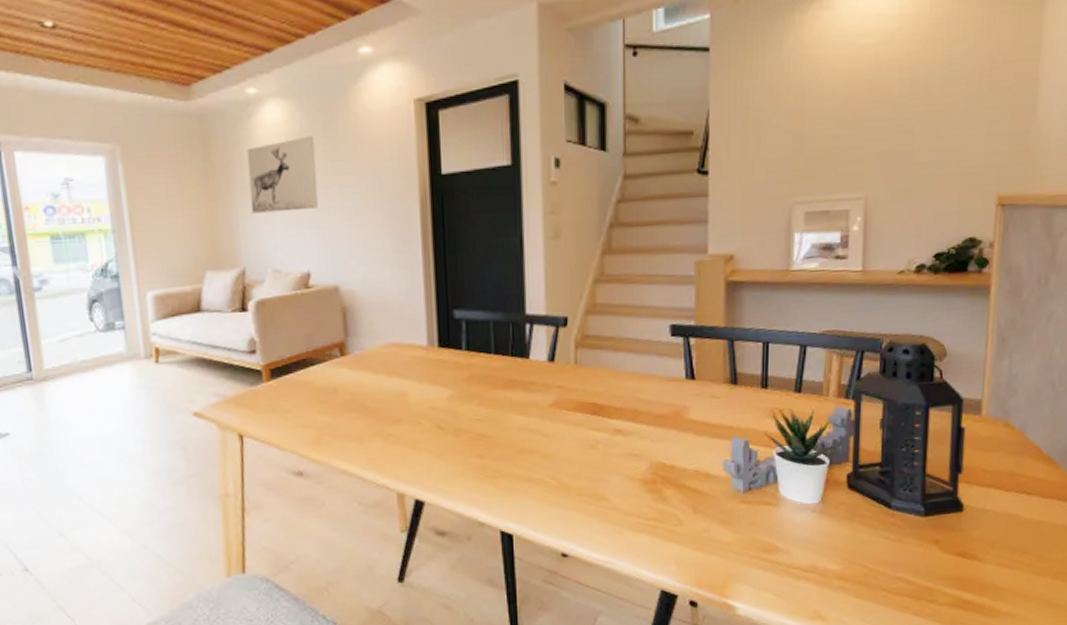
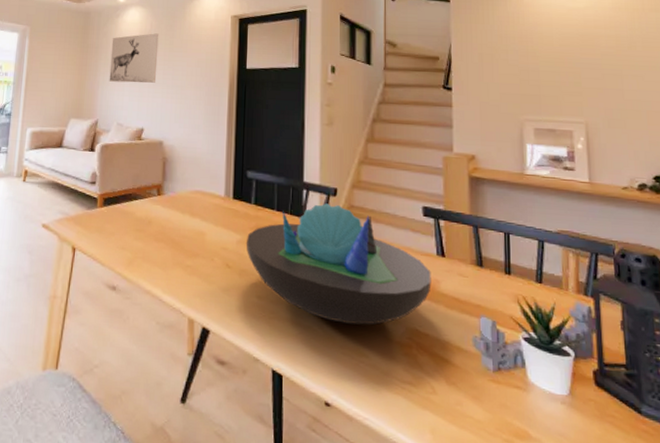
decorative bowl: none [459,337,679,470] -> present [246,203,431,325]

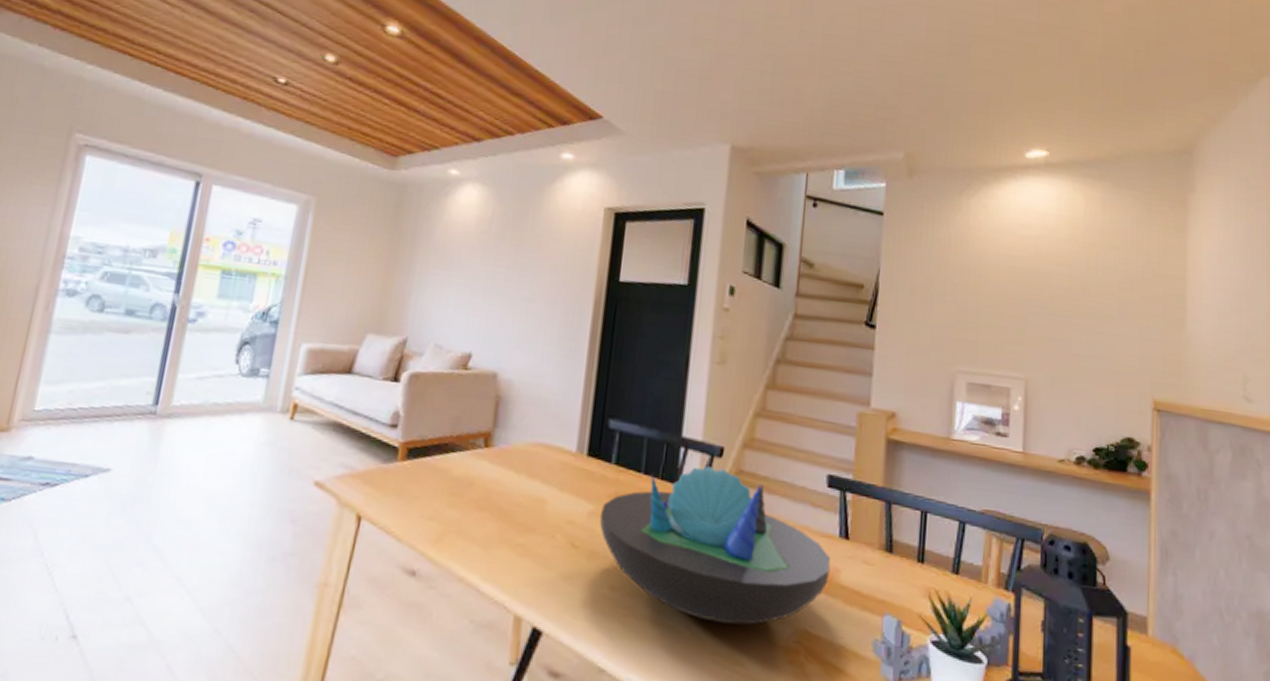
wall art: present [109,33,159,83] -> none [427,222,504,292]

